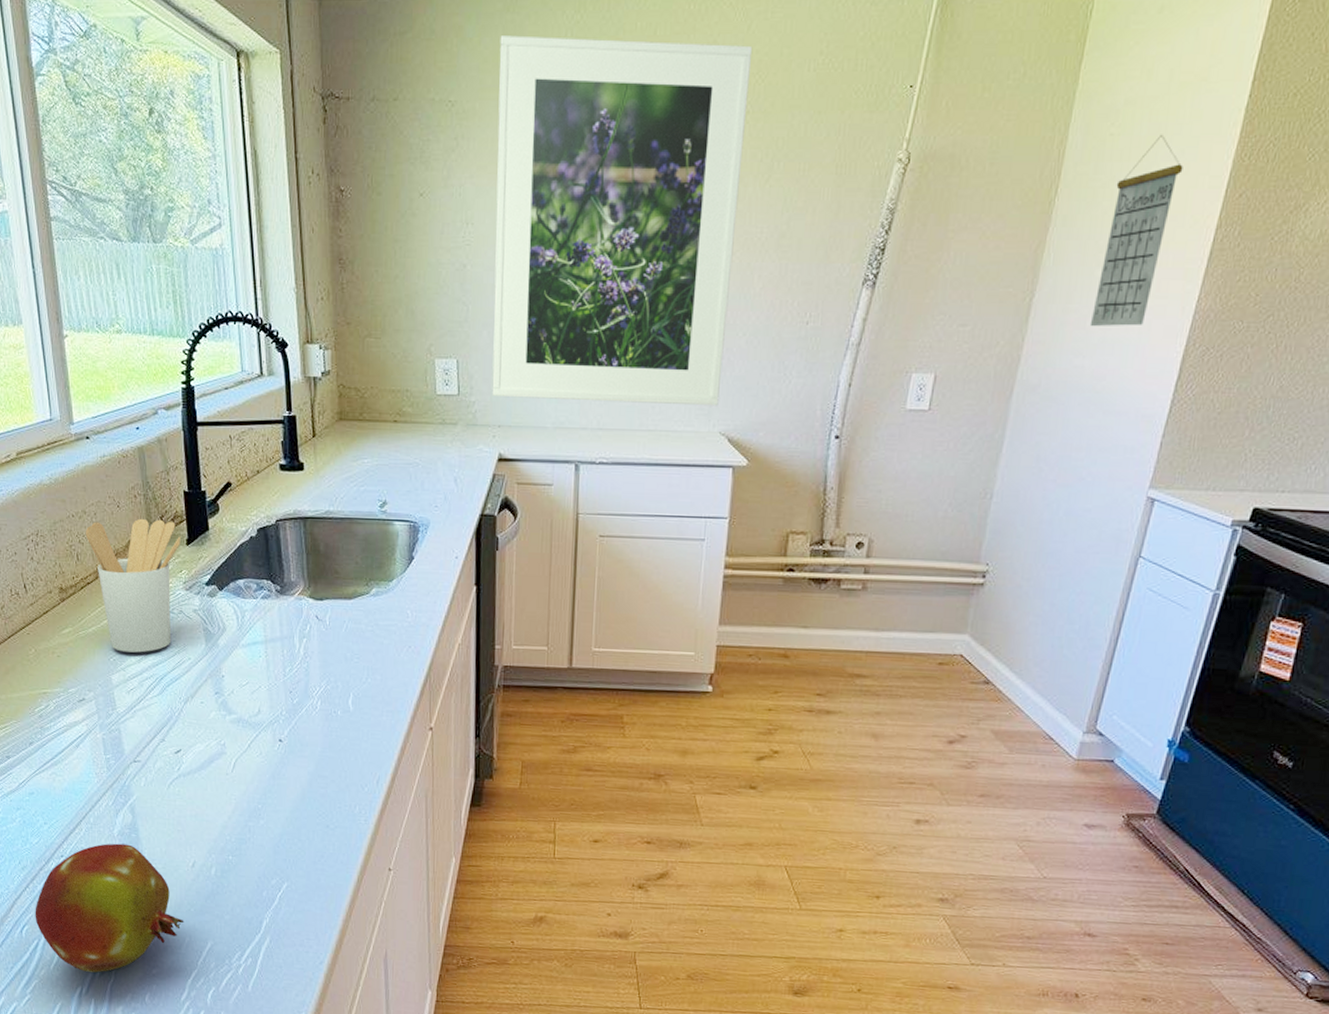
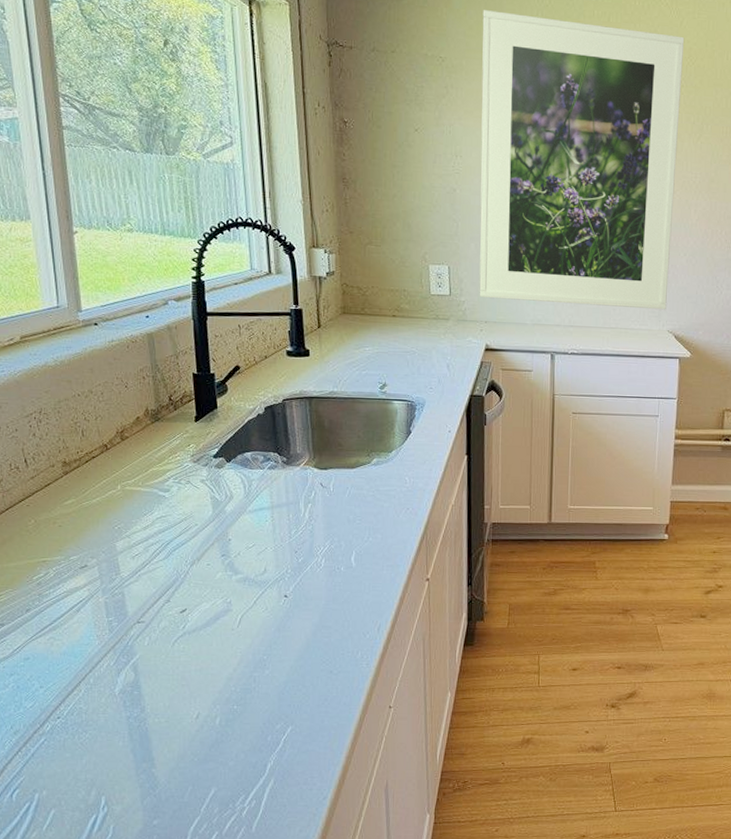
fruit: present [35,843,184,973] -> none [27,701,187,829]
utensil holder: present [85,518,181,653] -> none [91,397,189,521]

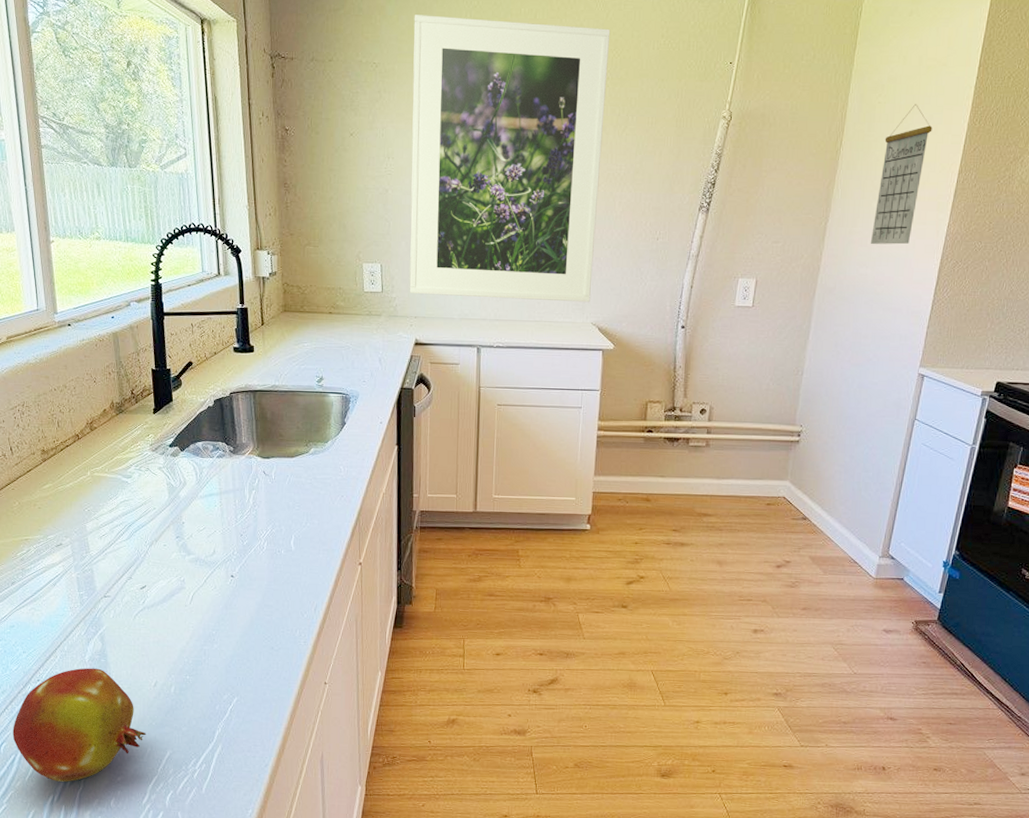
fruit: none [27,701,187,829] -> present [12,668,147,782]

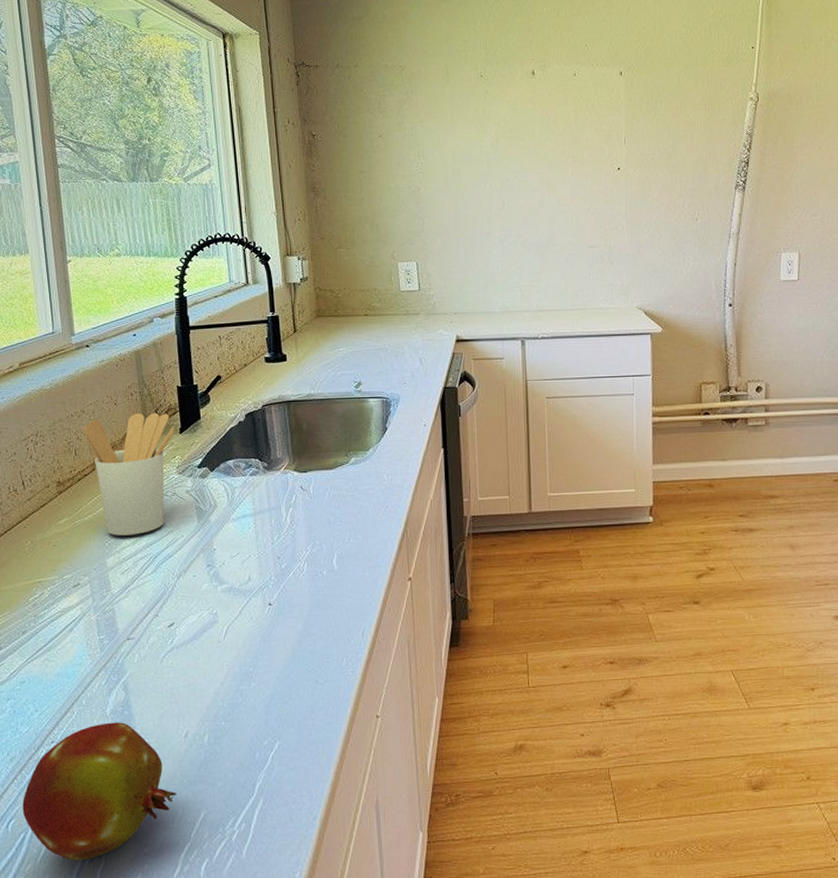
utensil holder: none [65,391,148,504] -> present [83,412,174,536]
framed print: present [409,15,611,303] -> none [438,18,634,290]

